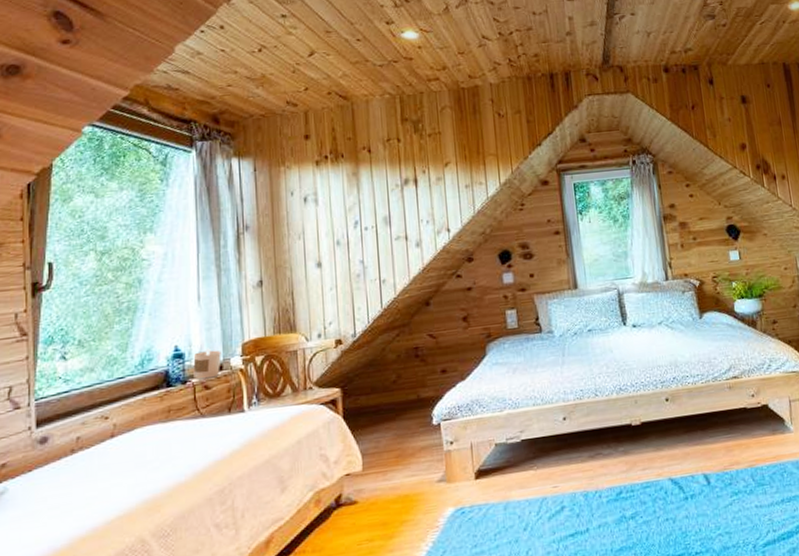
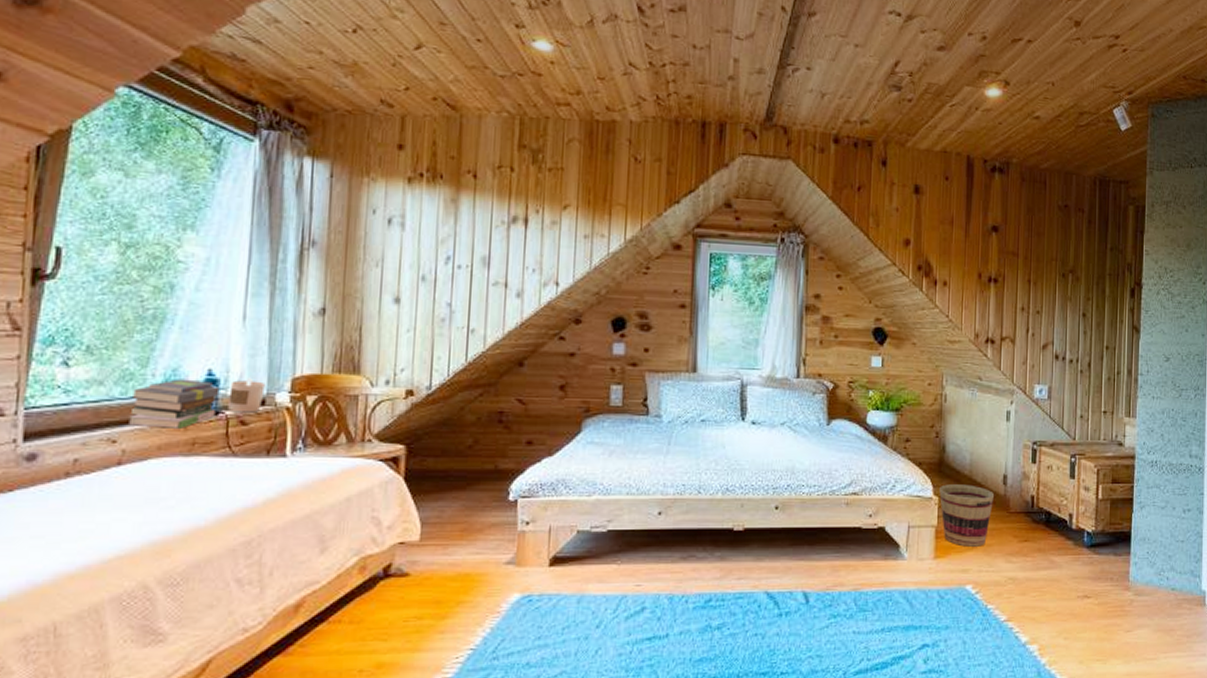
books: none [117,356,186,402] -> present [129,379,220,429]

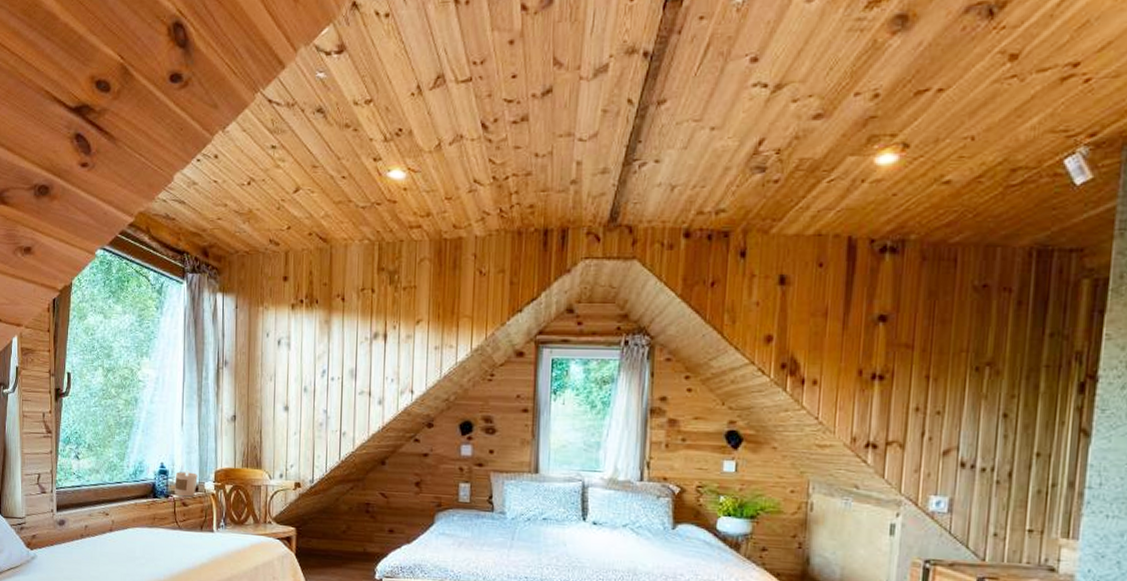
books: present [129,379,220,429] -> none [115,470,169,507]

